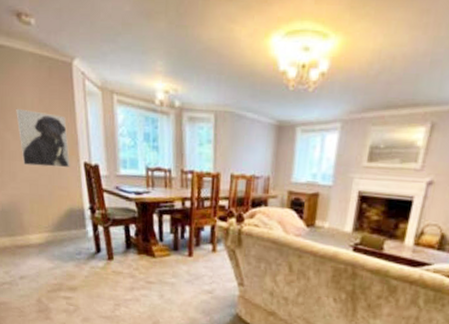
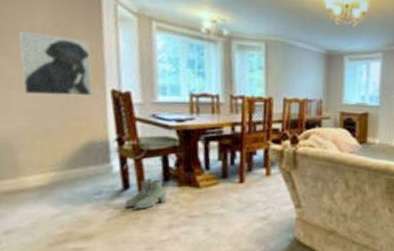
boots: none [98,245,130,271] -> present [125,179,167,209]

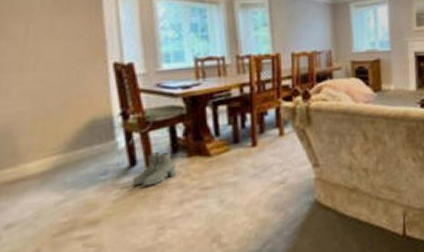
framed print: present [18,30,93,97] -> none [17,12,94,76]

